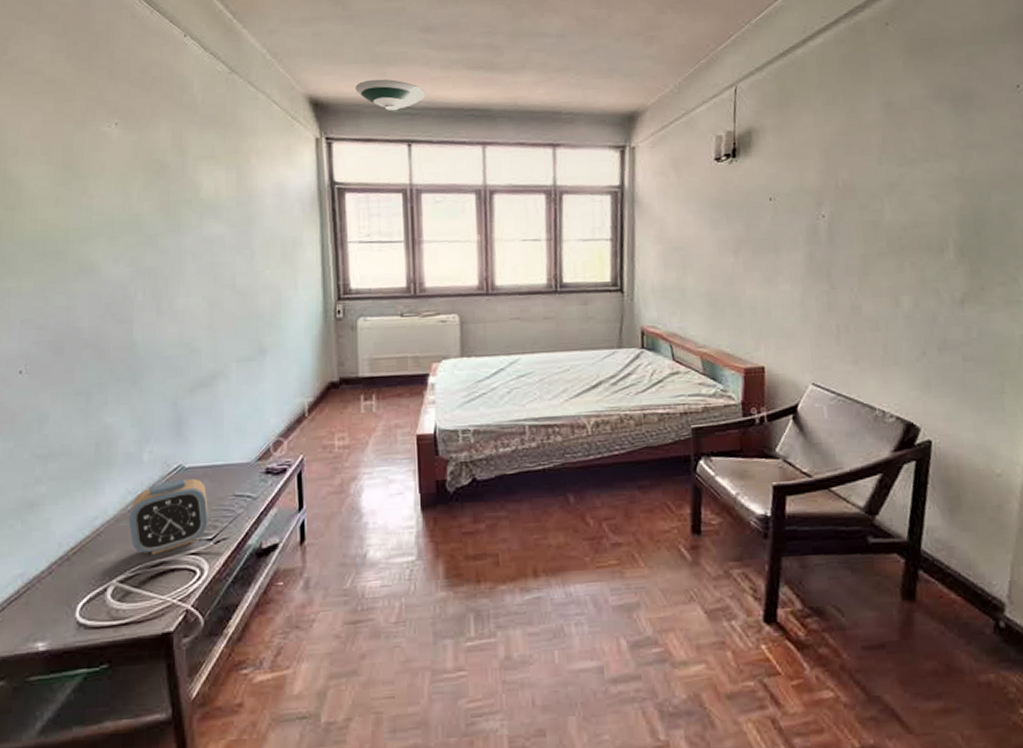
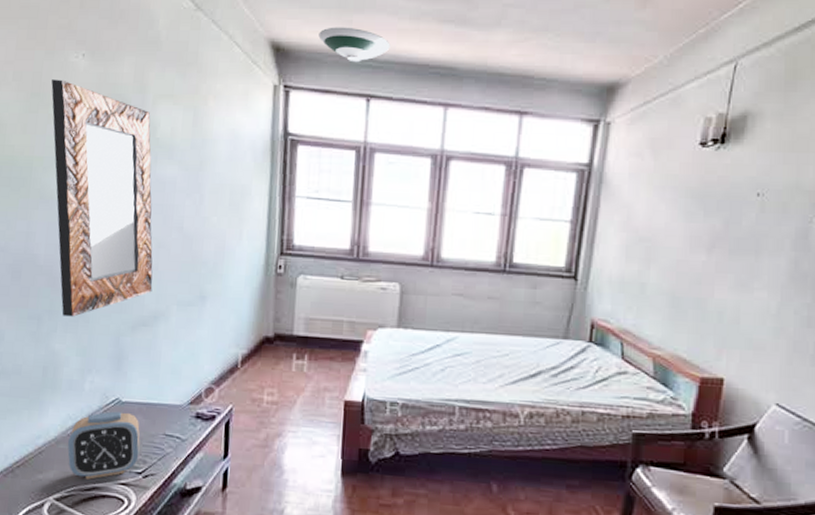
home mirror: none [84,149,209,388] -> present [51,79,153,317]

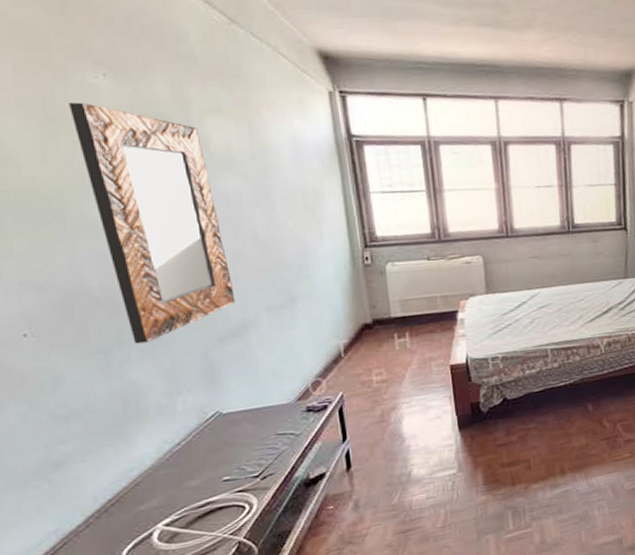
alarm clock: present [67,411,140,479] -> none [168,422,253,497]
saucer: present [318,27,391,63] -> none [365,33,437,66]

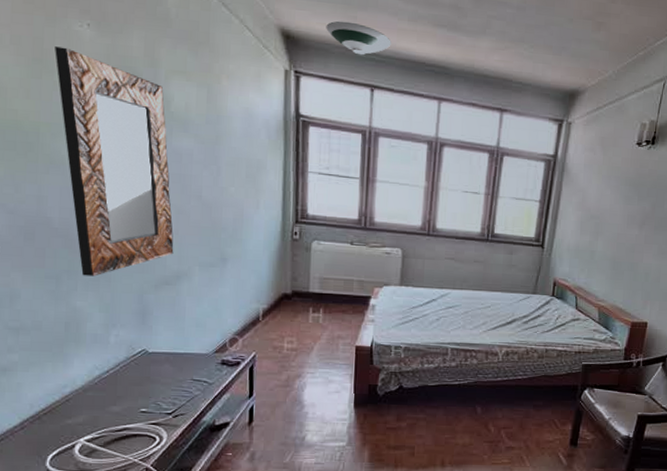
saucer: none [365,33,437,66] -> present [326,21,391,56]

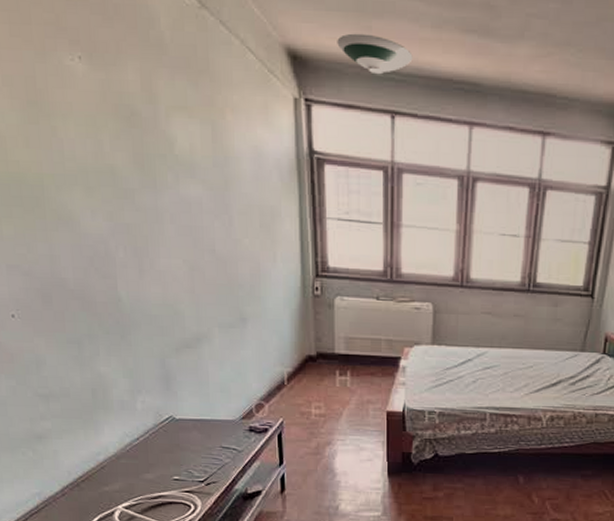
home mirror: present [55,46,174,277] -> none [48,85,192,340]

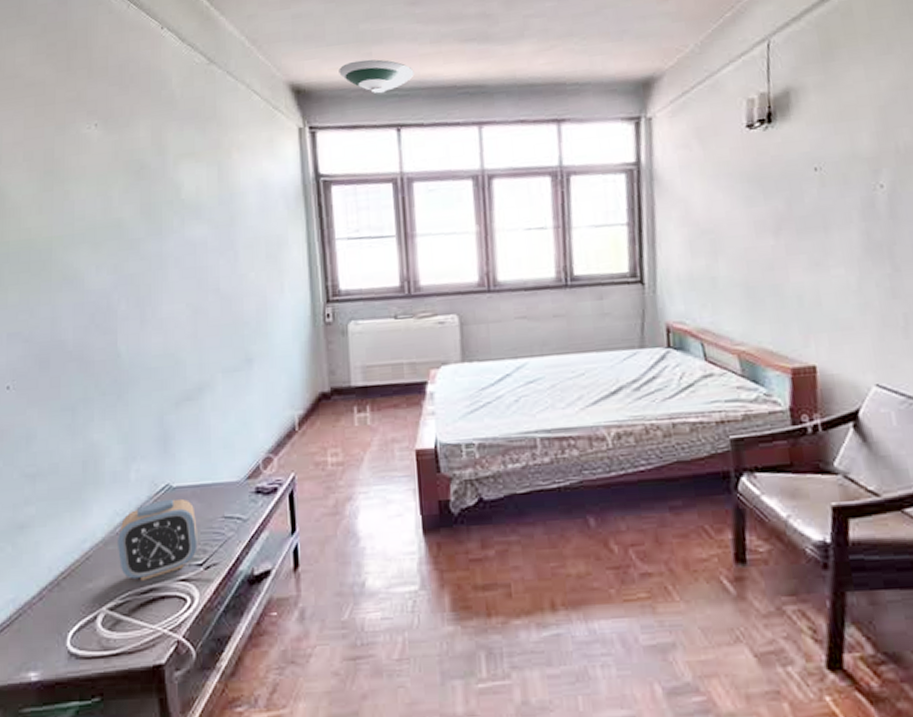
alarm clock: none [128,428,199,489] -> present [118,498,198,581]

